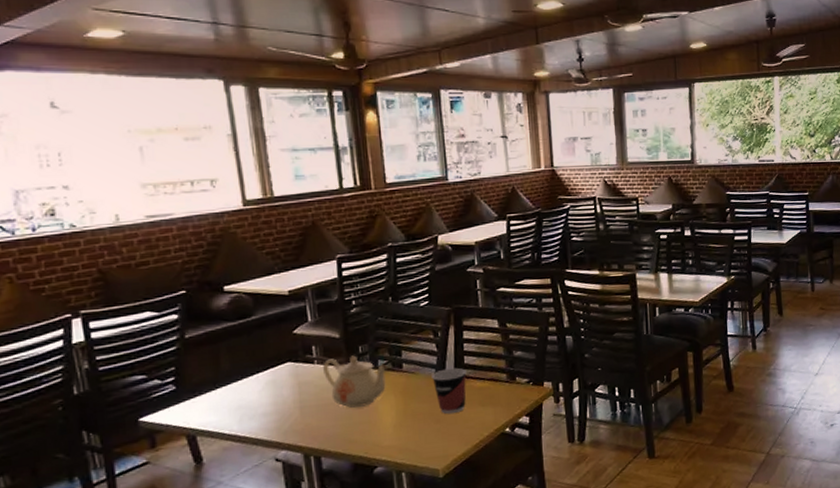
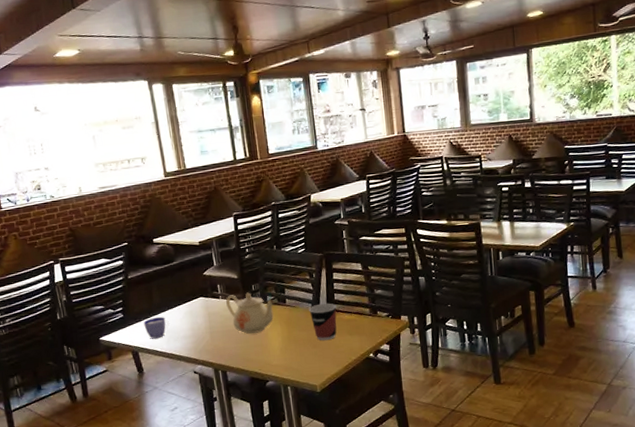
cup: none [205,388,245,418] -> present [143,317,171,339]

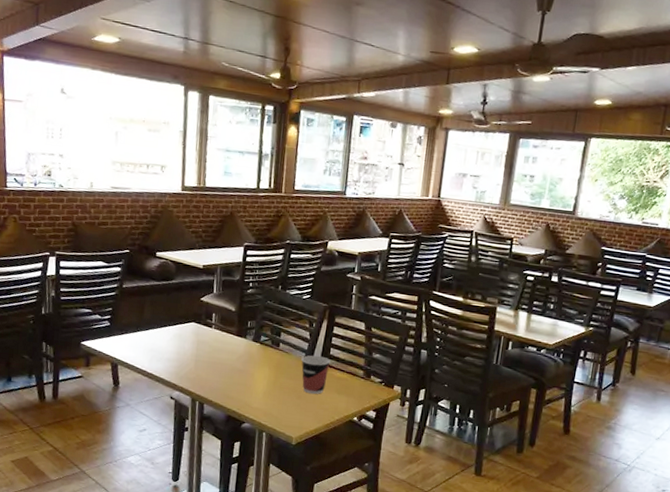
cup: present [143,317,171,339] -> none [129,333,157,355]
teapot: present [226,292,275,334] -> none [218,326,268,371]

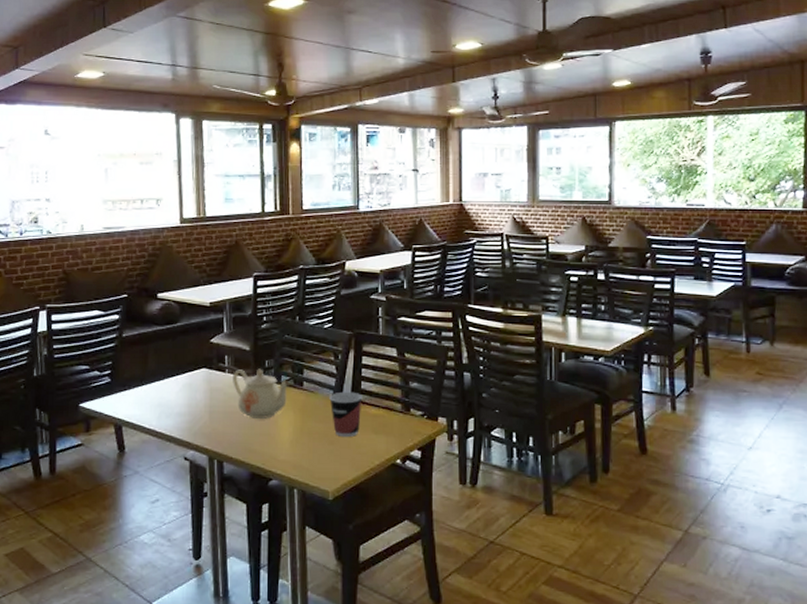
teapot: none [218,326,268,371] -> present [233,368,290,419]

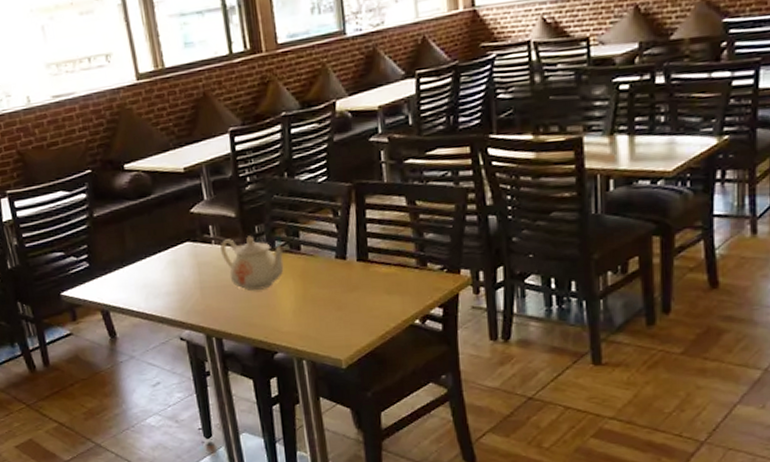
cup: present [329,391,363,438] -> none [332,250,370,302]

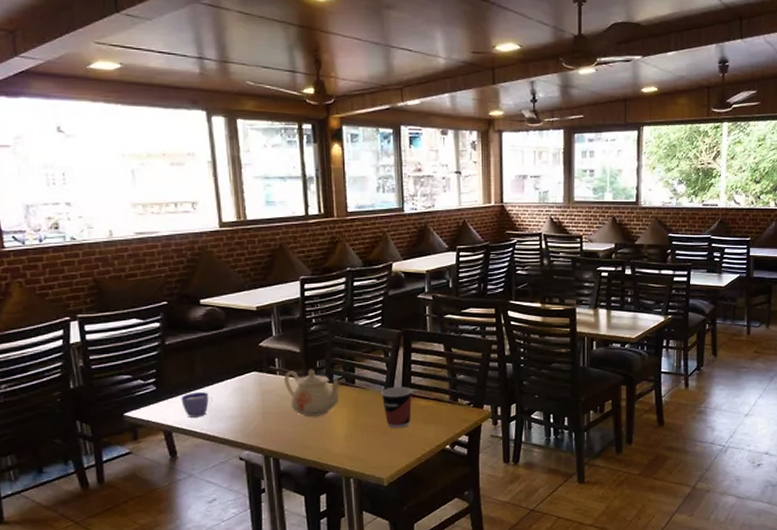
cup: none [115,267,149,295] -> present [181,392,215,418]
cup: none [332,250,370,302] -> present [381,386,413,429]

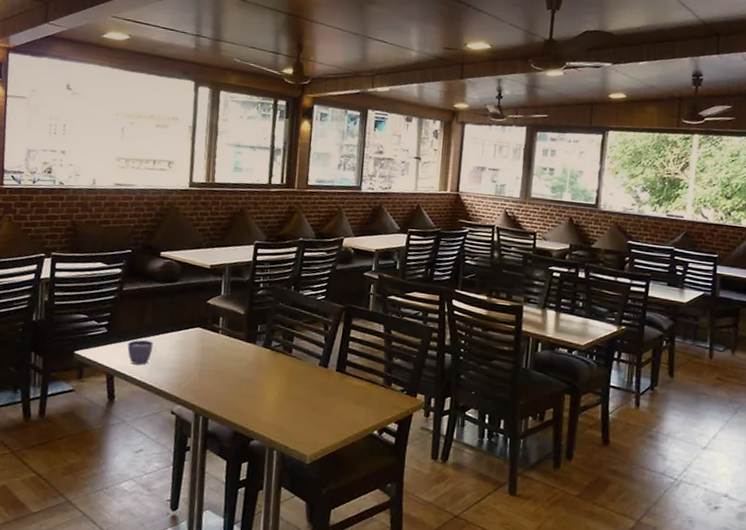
teapot: present [284,369,342,417] -> none [225,331,279,381]
cup: present [381,386,413,429] -> none [316,361,348,406]

